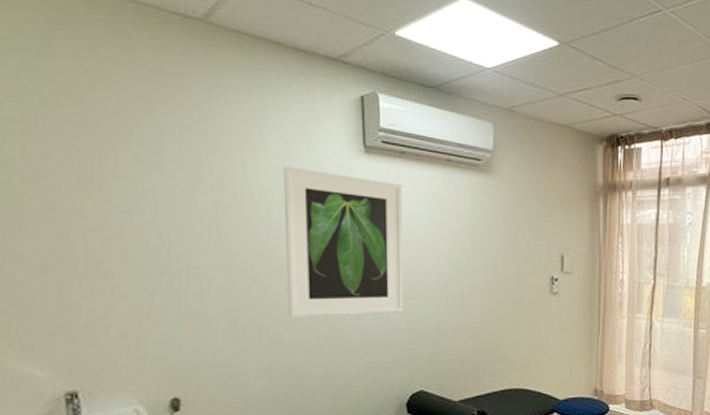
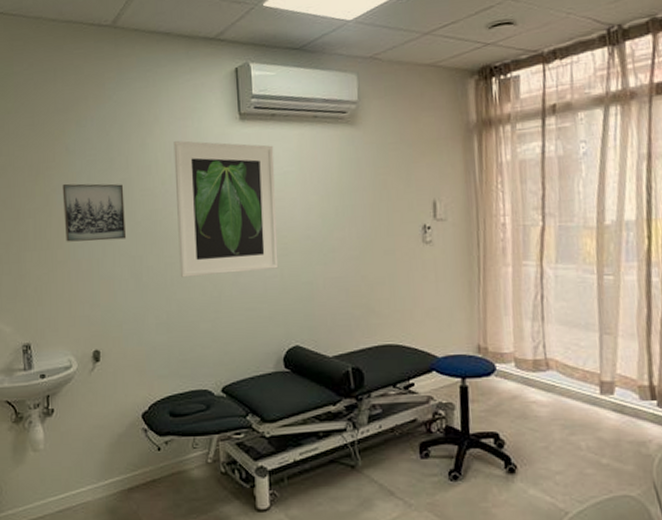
wall art: none [128,200,219,272] -> present [62,183,127,242]

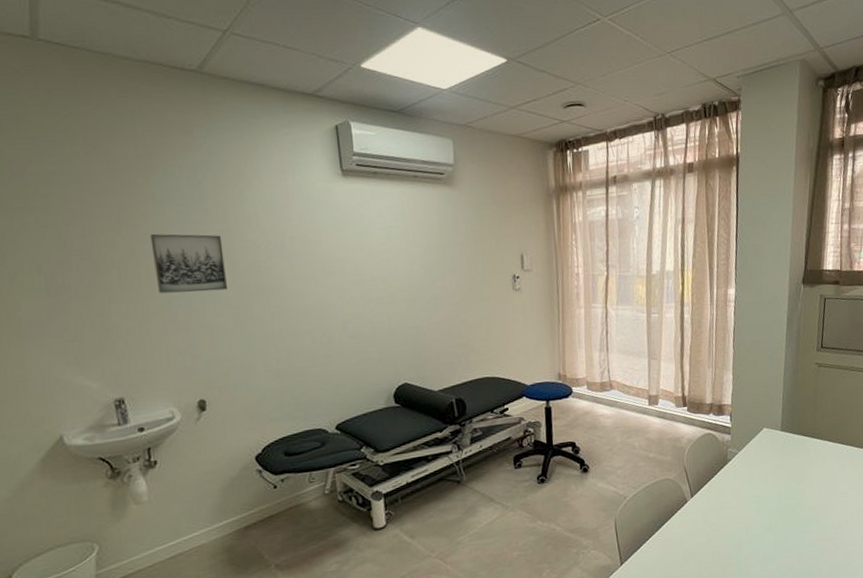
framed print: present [173,140,279,278] -> none [274,194,386,326]

